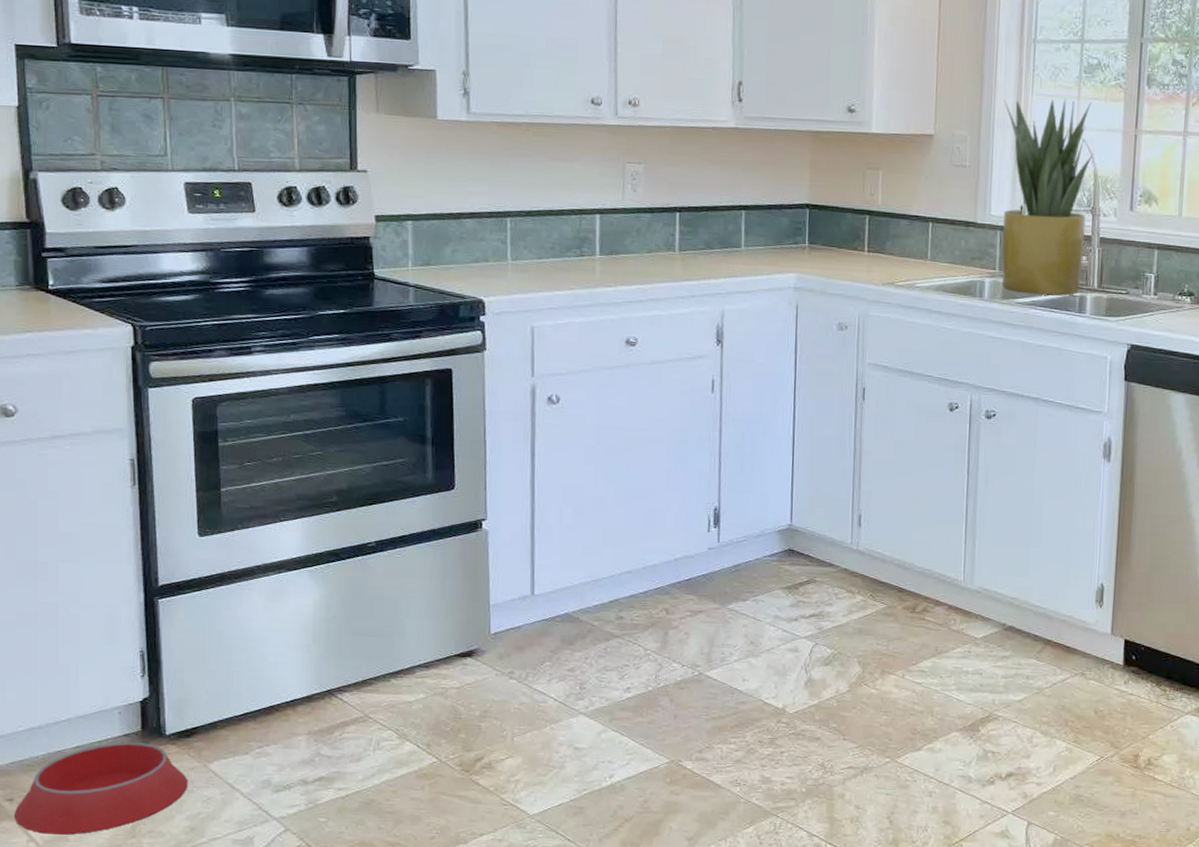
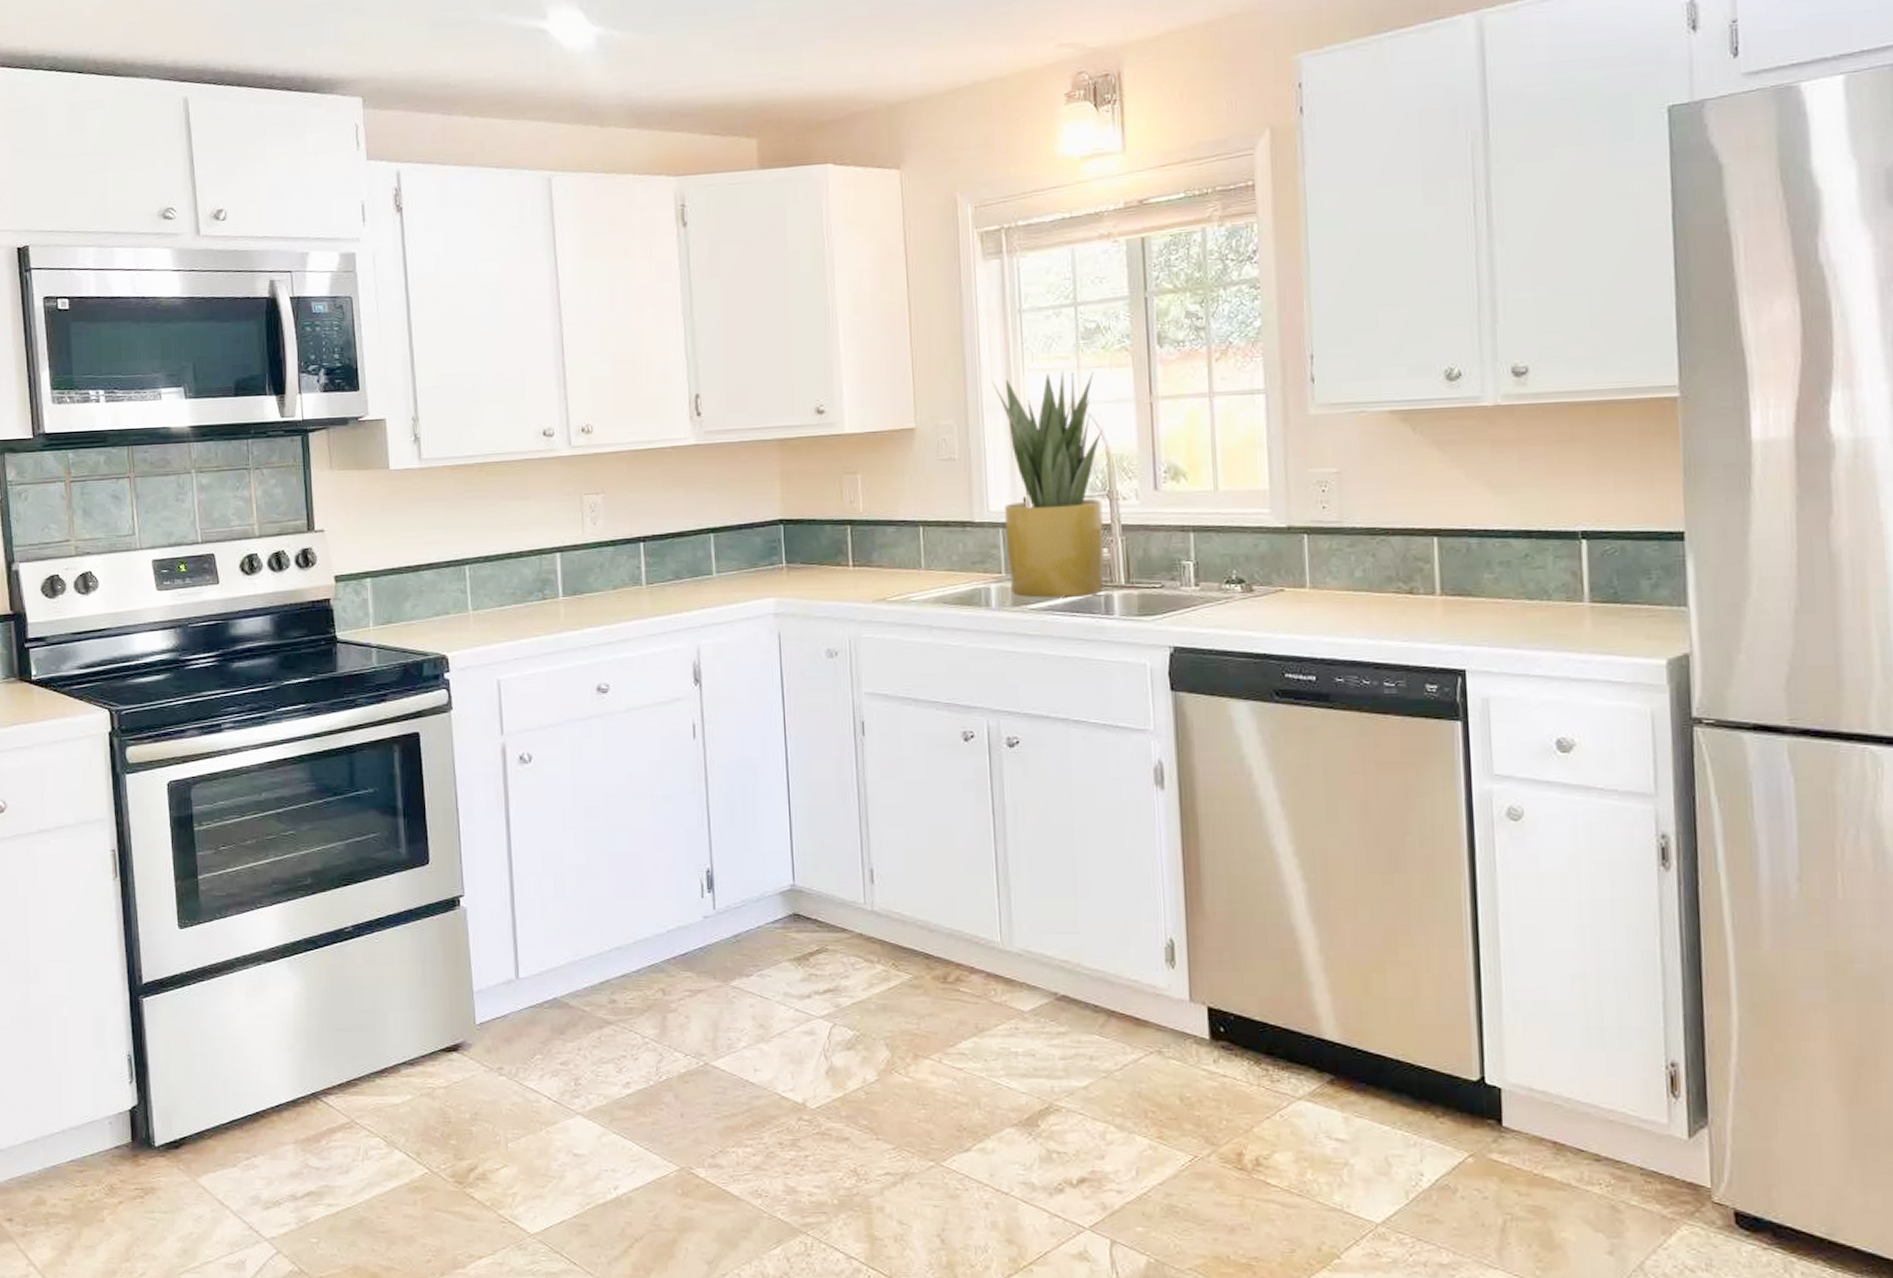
pet bowl: present [13,742,188,835] -> none [13,1155,179,1258]

